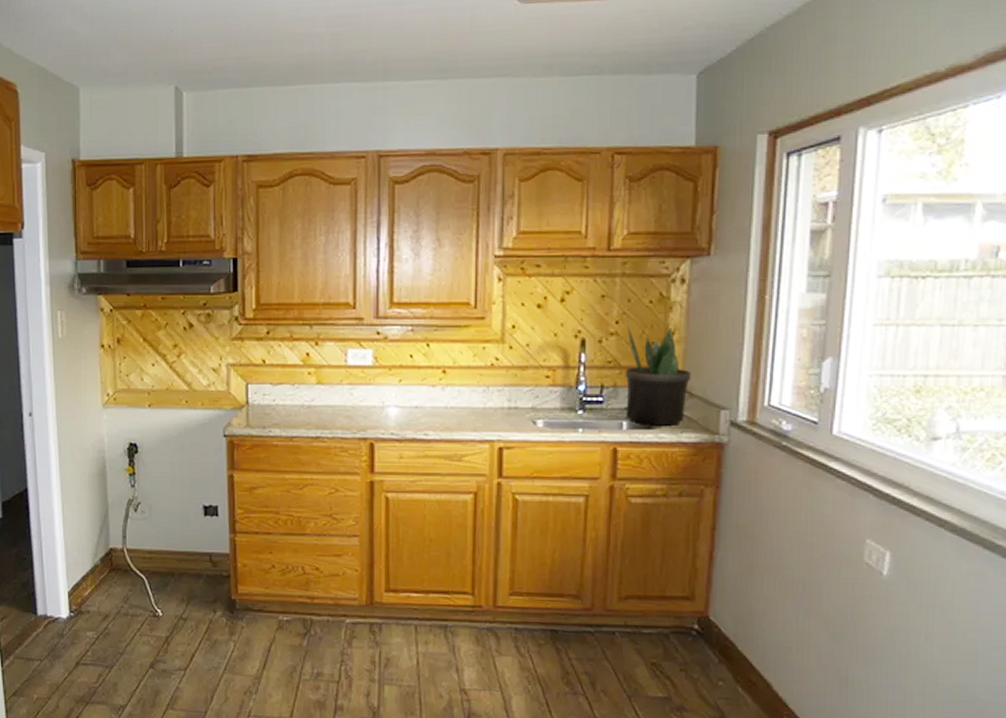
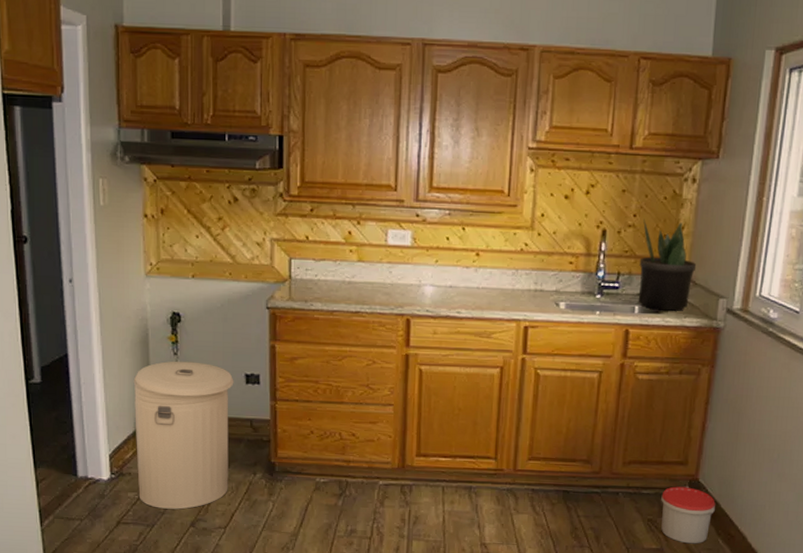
can: none [91,493,192,650] -> present [133,361,234,510]
bucket: none [665,625,731,692] -> present [661,486,715,544]

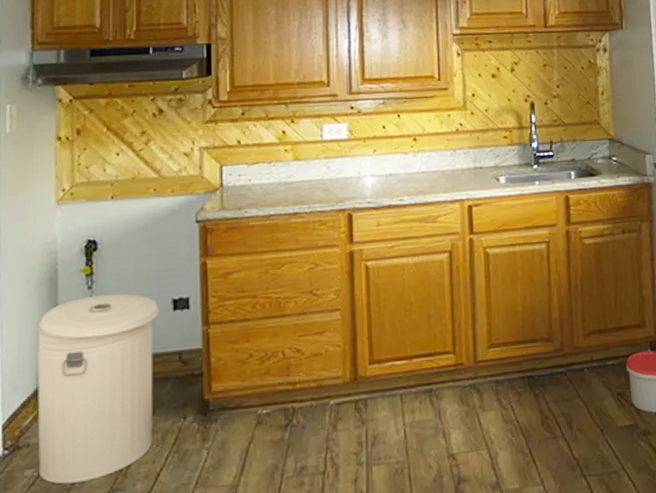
planter: present [638,218,697,311] -> none [566,88,621,173]

